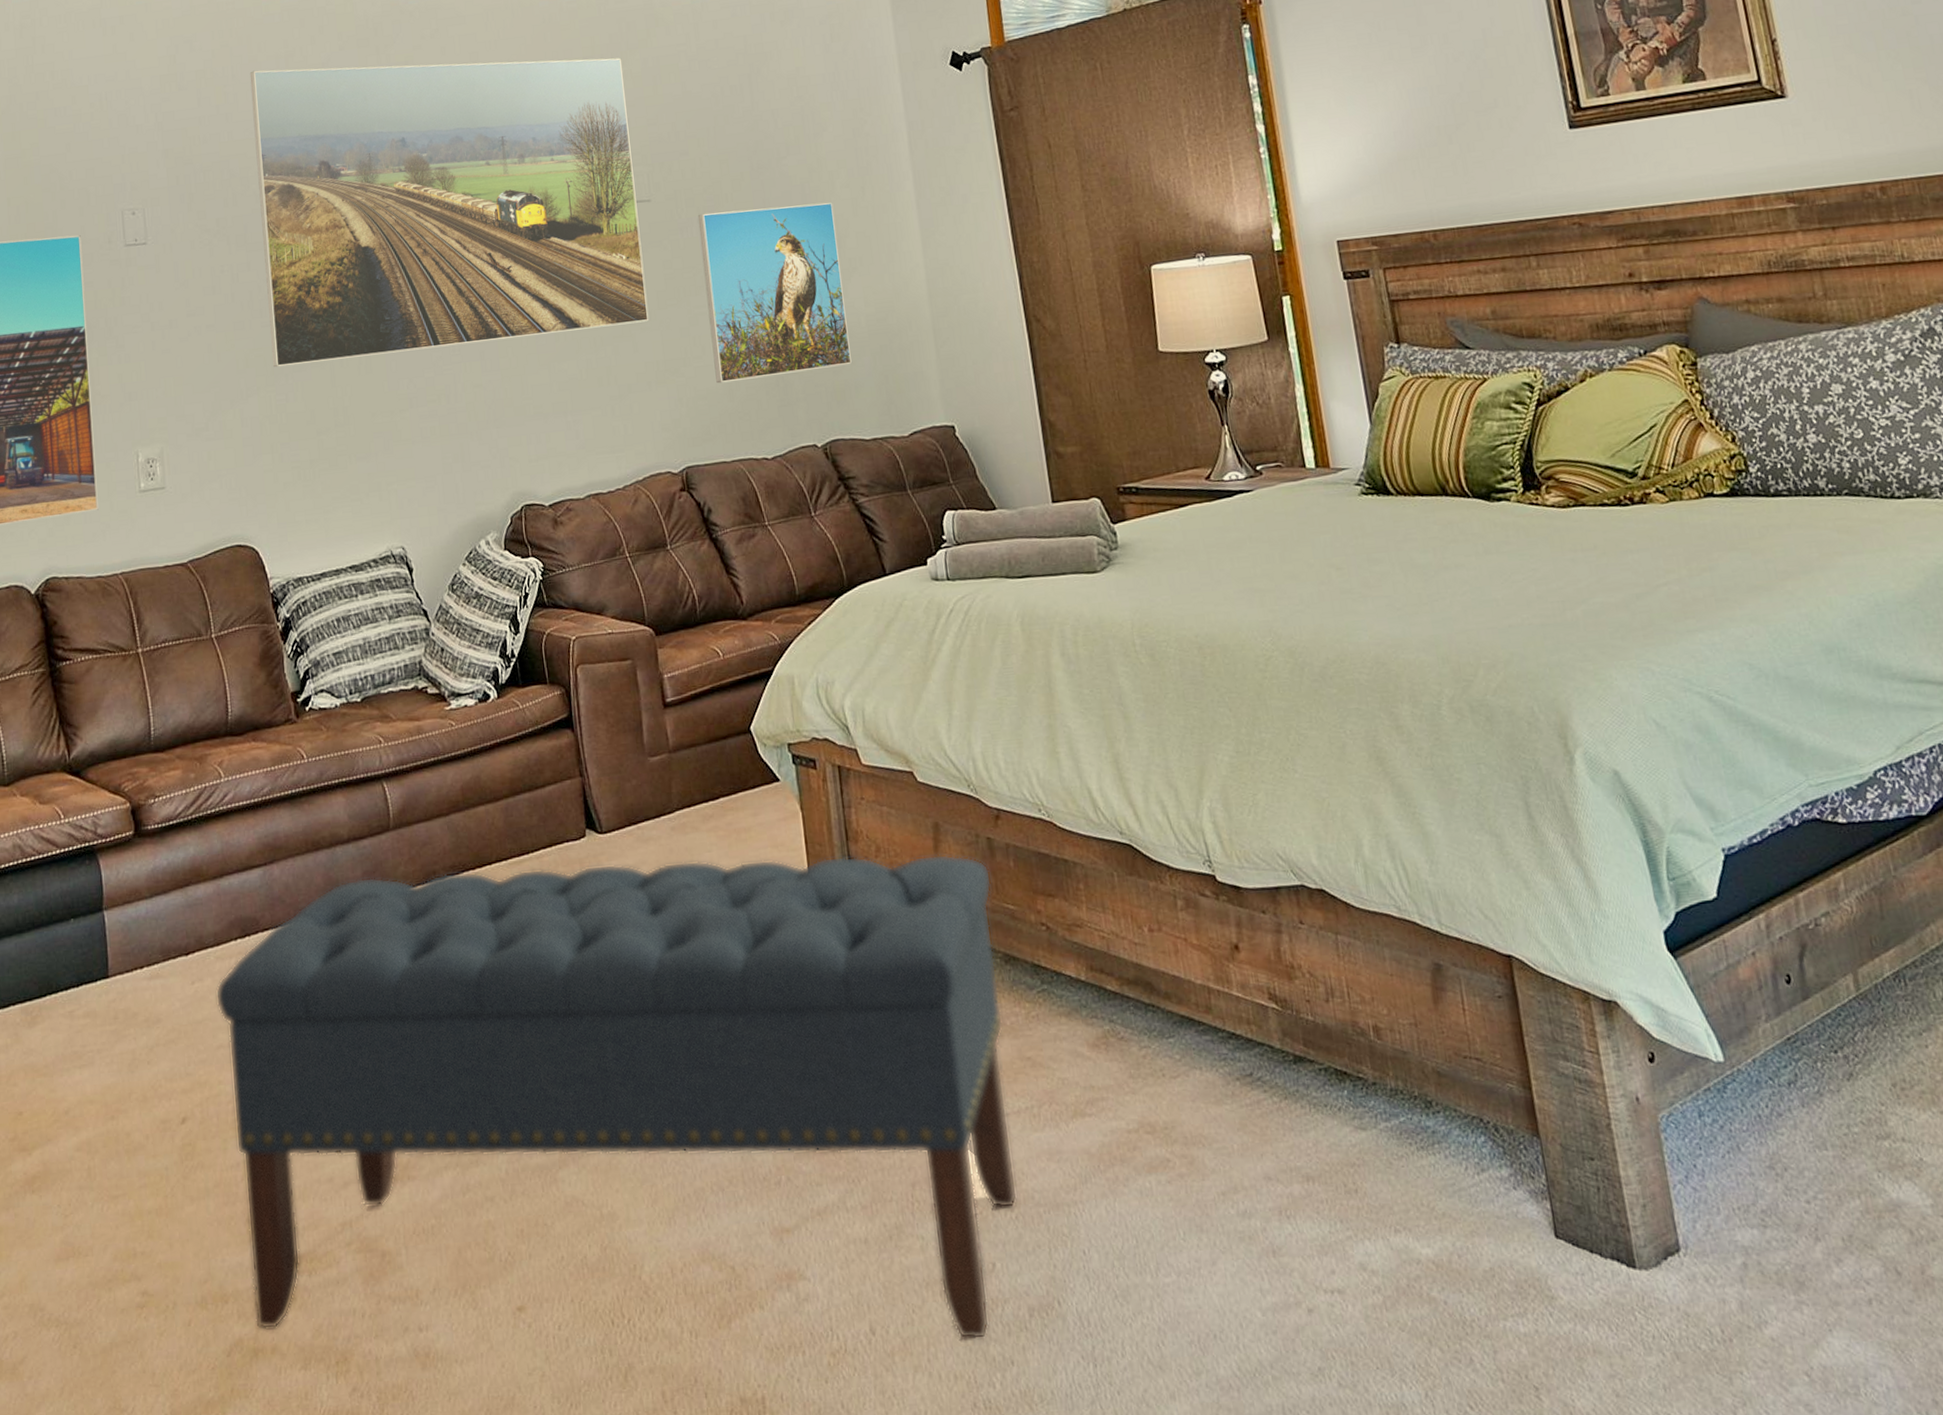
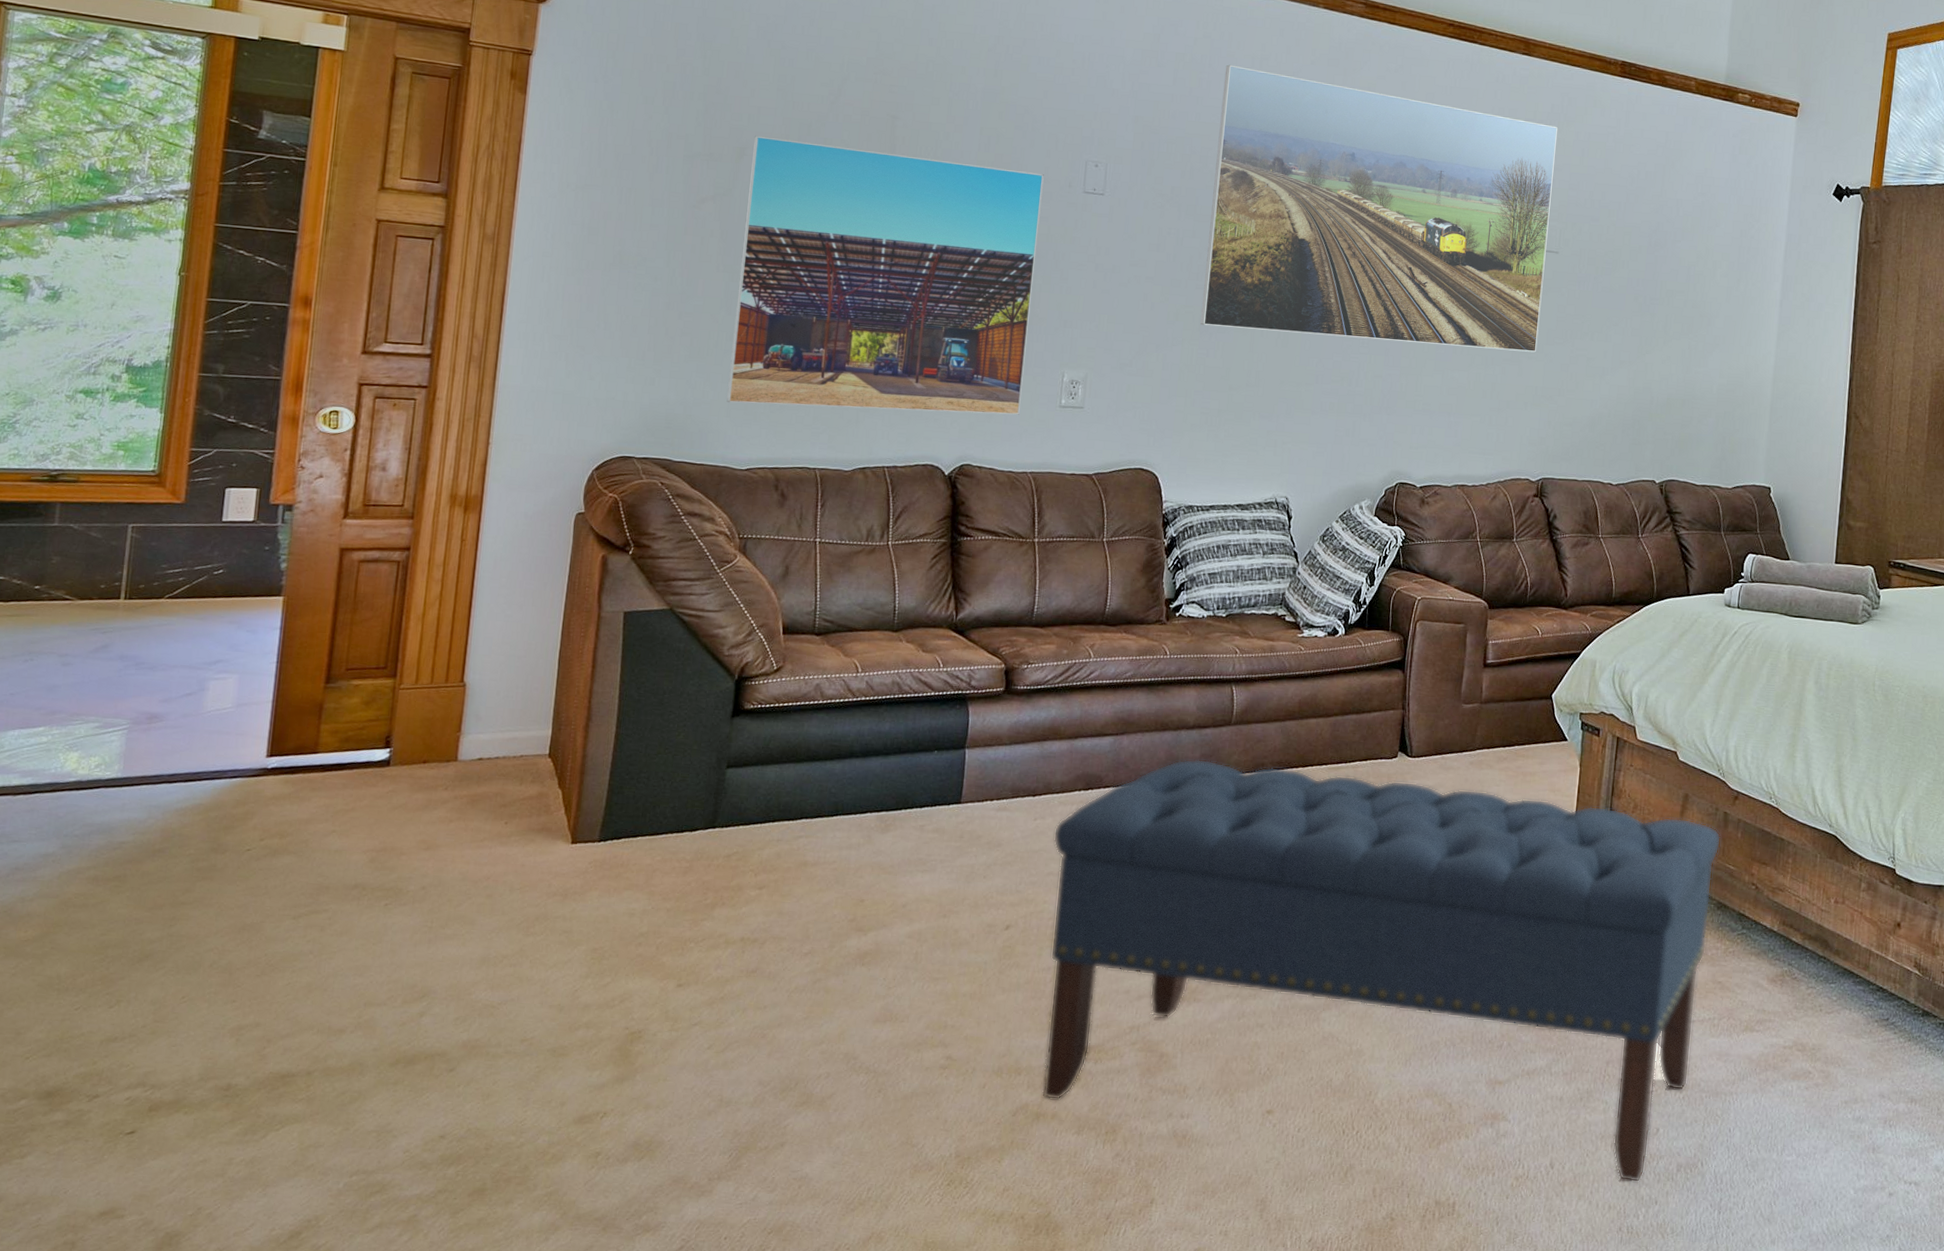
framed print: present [697,202,852,384] -> none [1583,272,1711,422]

